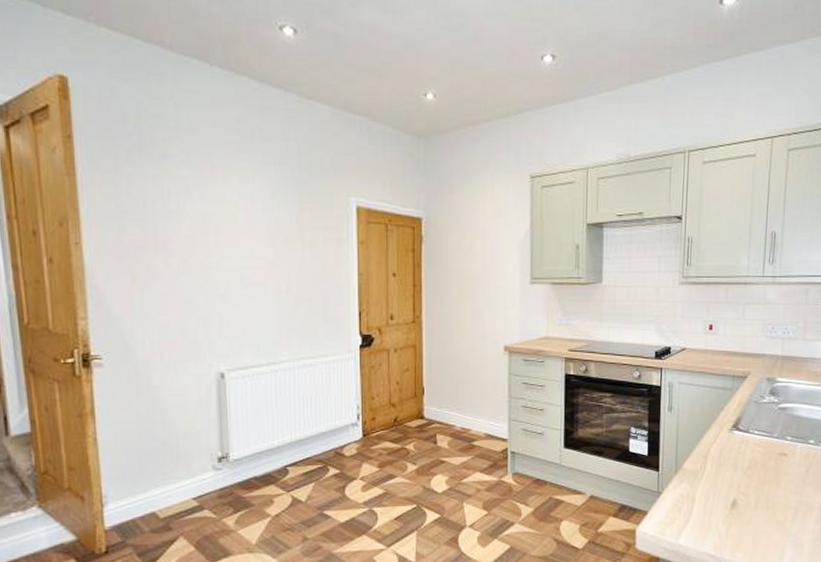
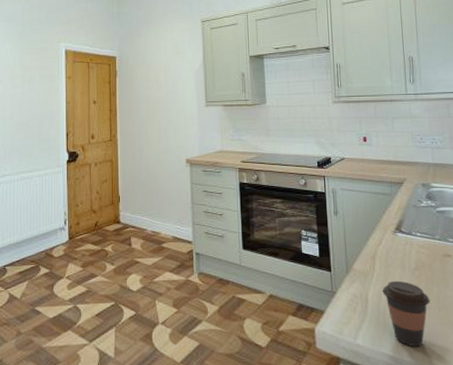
coffee cup: none [711,480,759,546] -> present [382,280,430,347]

